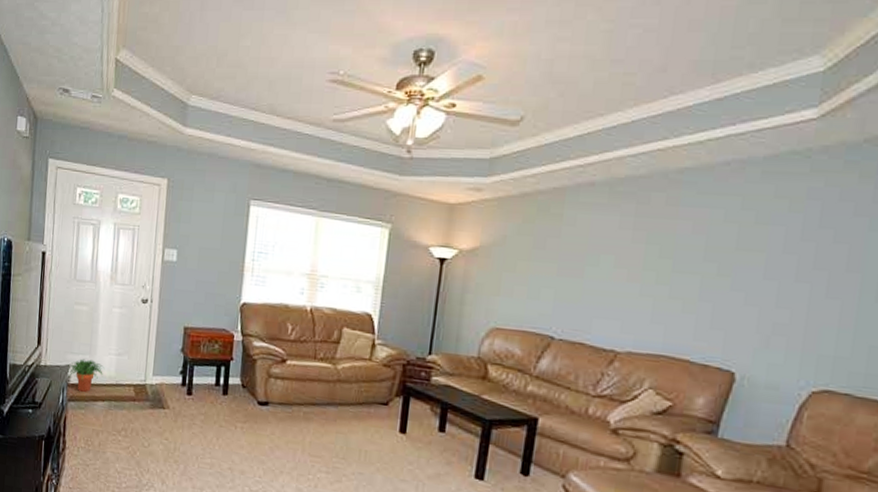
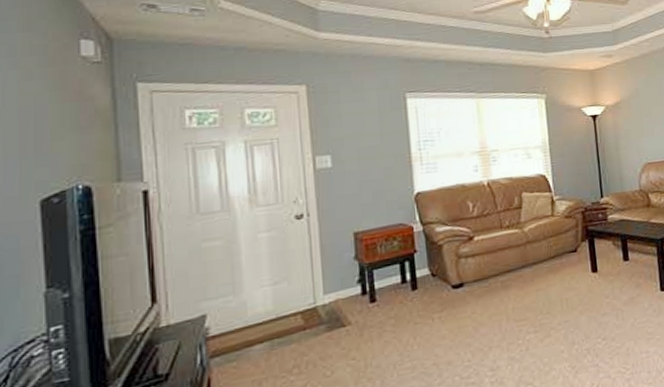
potted plant: present [67,359,104,392] -> none [203,299,256,342]

